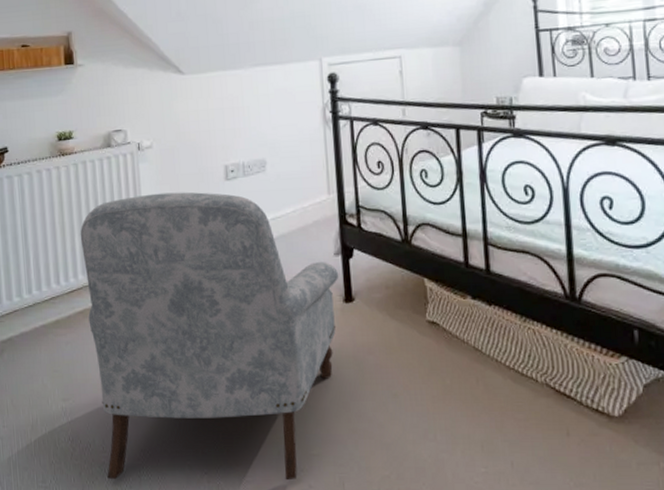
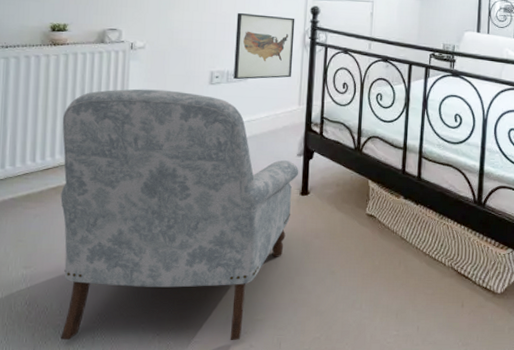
wall art: none [245,90,315,172] -> present [233,12,295,80]

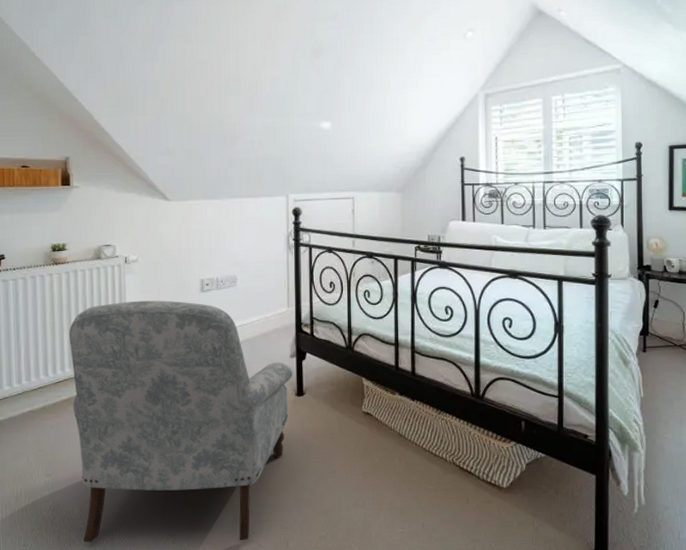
wall art: present [233,12,295,80] -> none [221,219,279,286]

